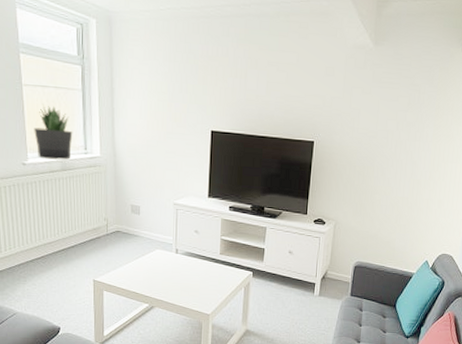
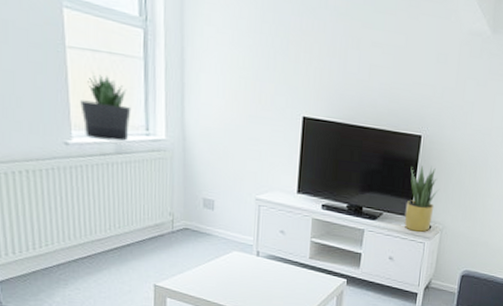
planter: none [301,168,331,228] -> present [404,166,439,232]

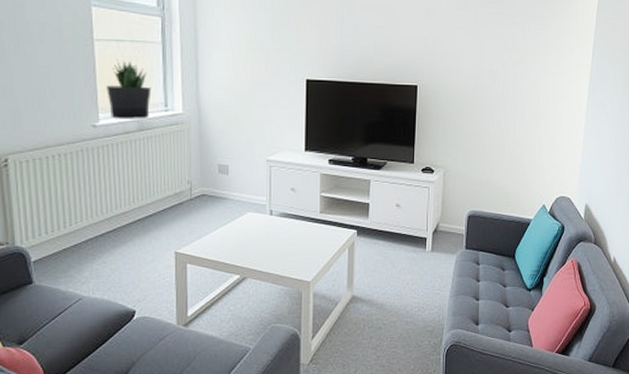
planter: present [404,166,439,232] -> none [408,113,438,177]

